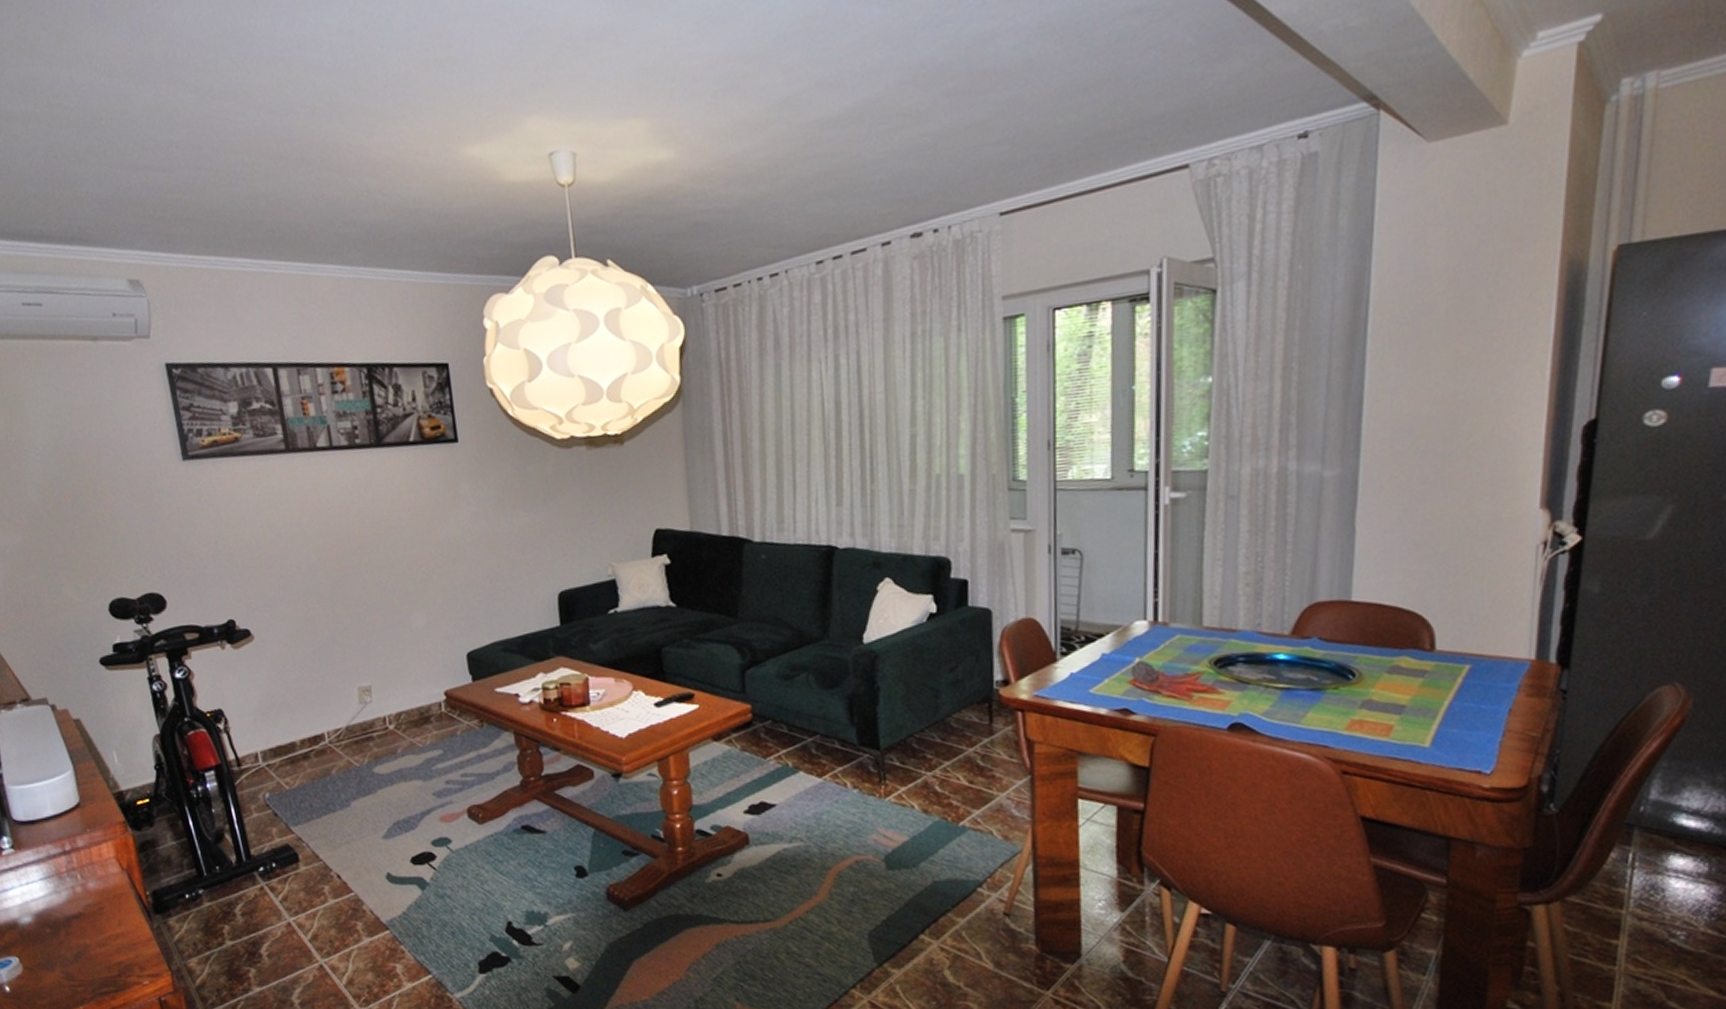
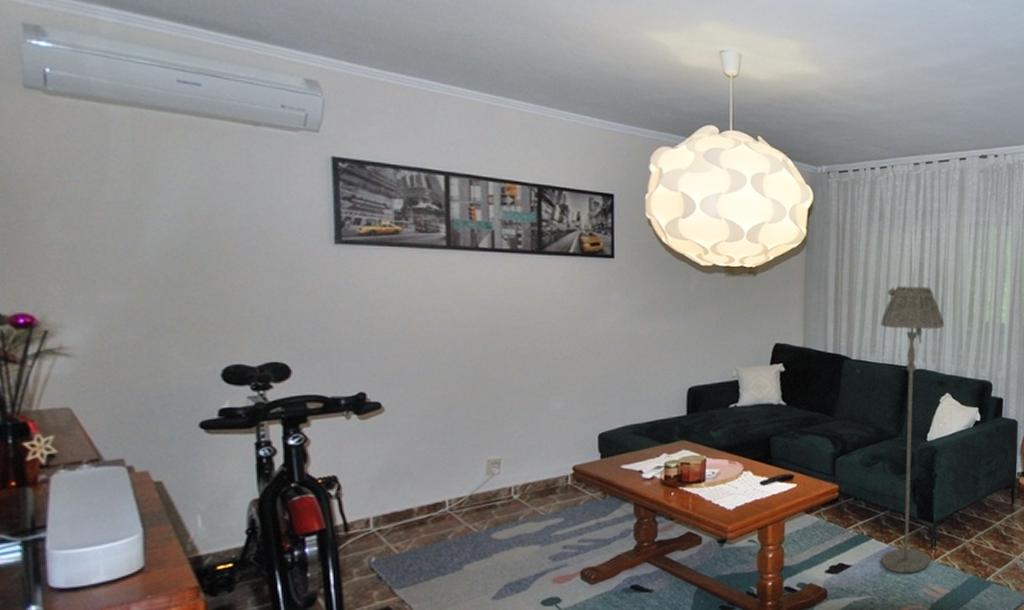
floor lamp: none [788,434,880,815] -> present [881,286,945,574]

